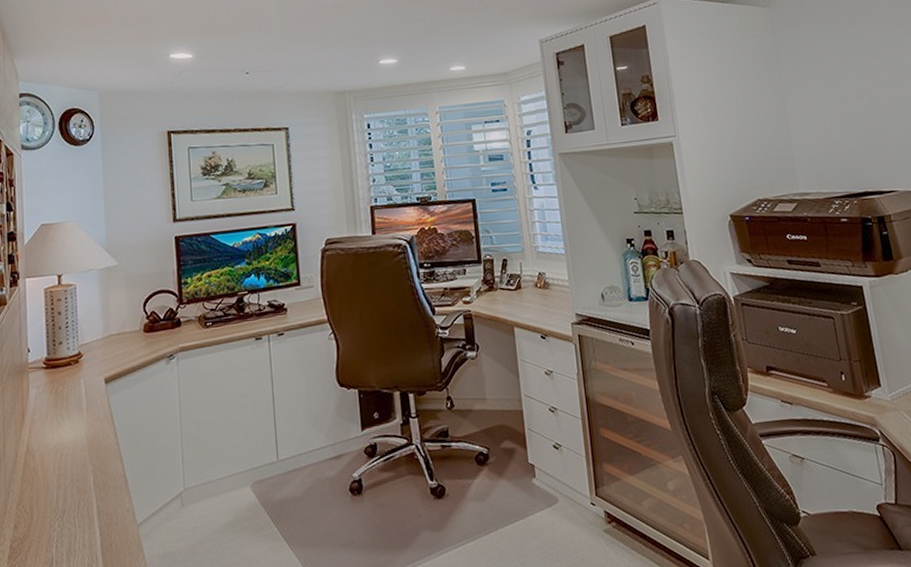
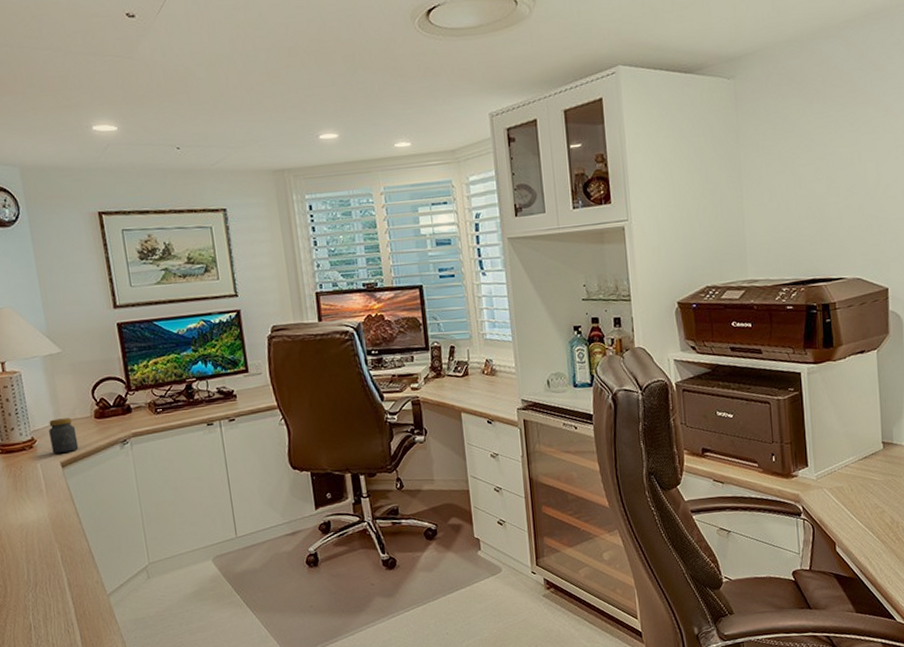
jar: none [97,331,125,370] -> present [49,417,79,454]

